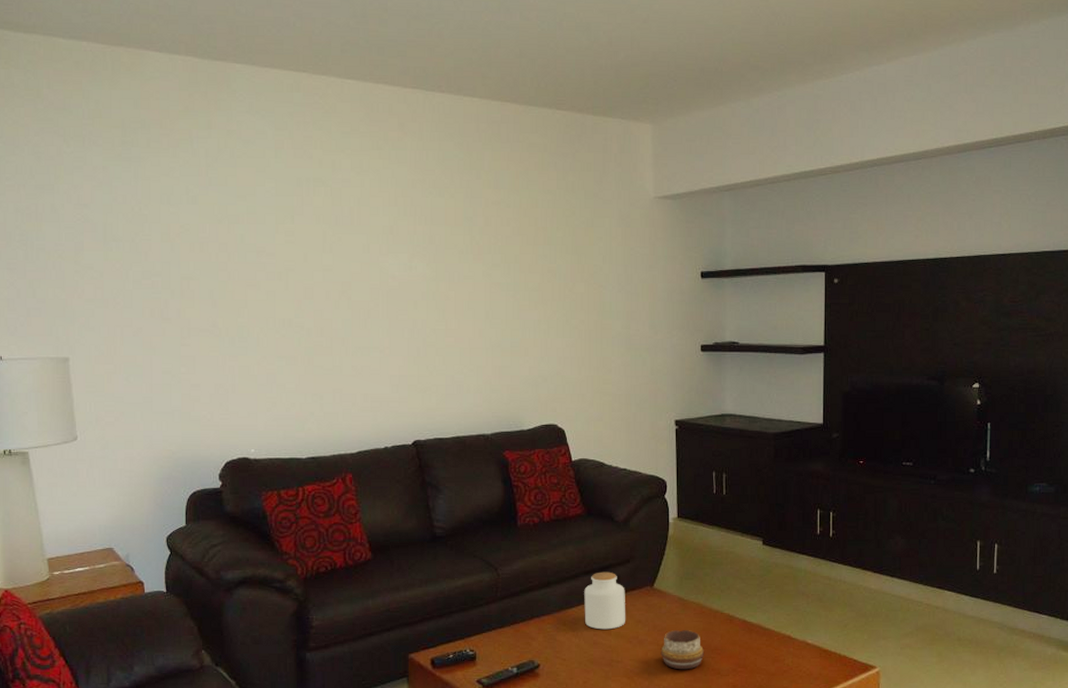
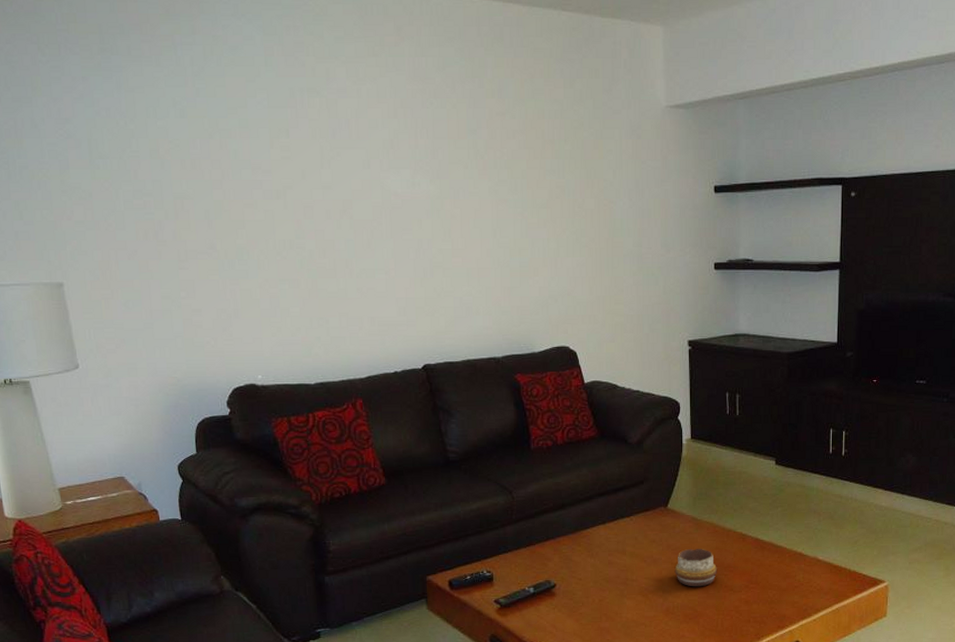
jar: present [584,572,626,630] -> none [599,493,641,550]

